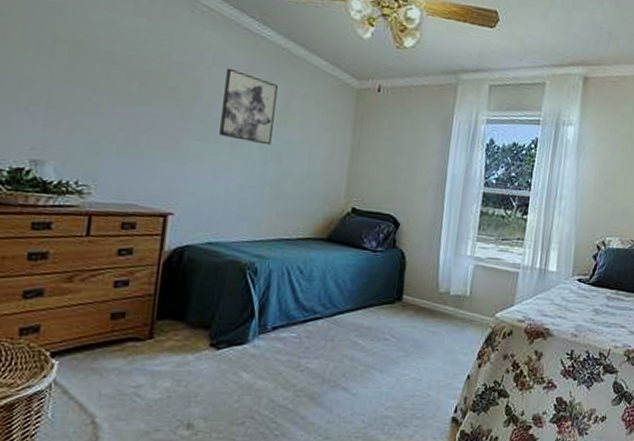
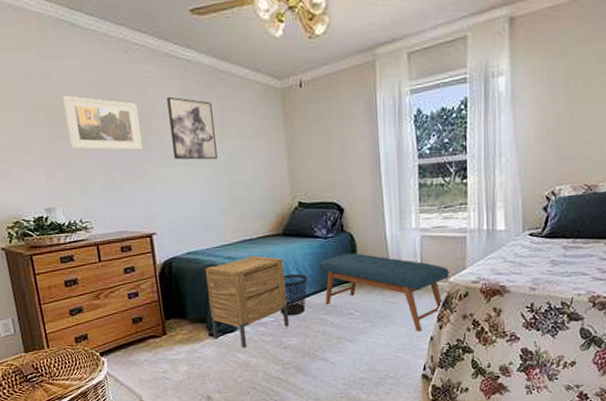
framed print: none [89,37,189,117] -> present [62,95,143,151]
nightstand: none [214,258,322,367] -> present [205,256,290,349]
wastebasket: none [306,286,345,334] -> present [280,274,307,316]
bench: none [359,271,497,368] -> present [319,253,449,332]

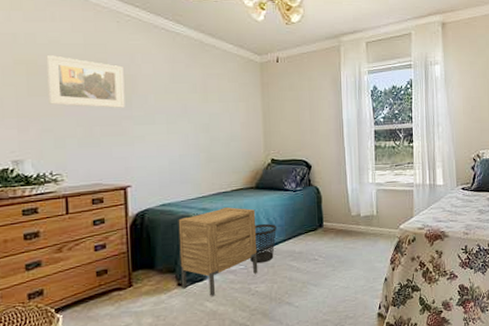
wall art: present [167,96,218,160] -> none [154,62,198,120]
bench: present [319,253,449,332] -> none [288,204,400,274]

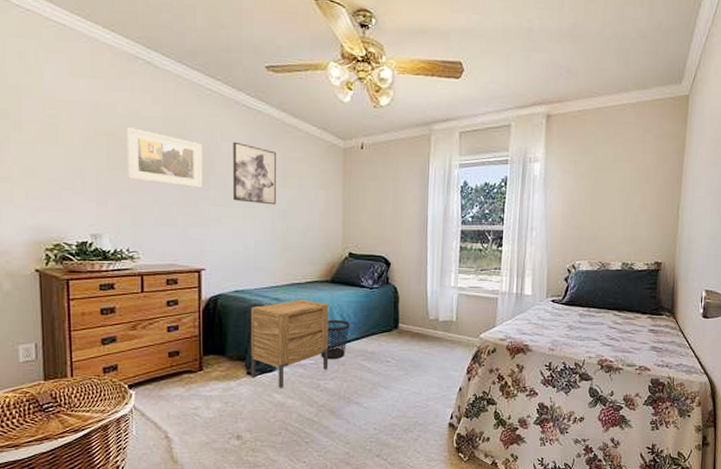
wall art: none [154,62,198,120] -> present [233,141,276,205]

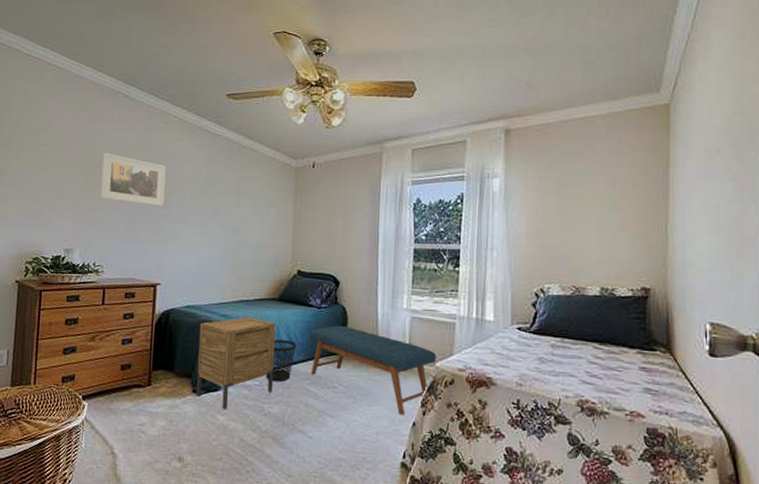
wall art: present [233,141,276,205] -> none [190,163,232,223]
bench: none [363,305,480,382] -> present [310,326,436,415]

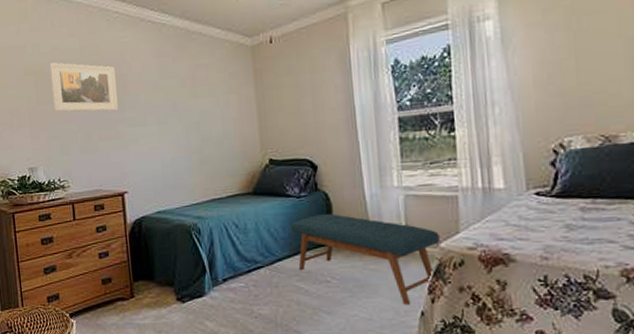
nightstand: present [196,317,276,411] -> none [174,215,261,316]
wastebasket: present [266,340,296,382] -> none [251,236,279,282]

